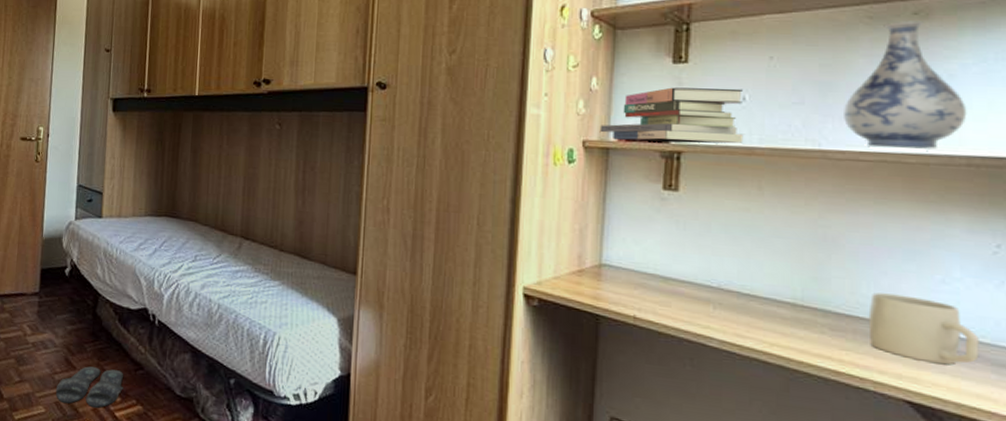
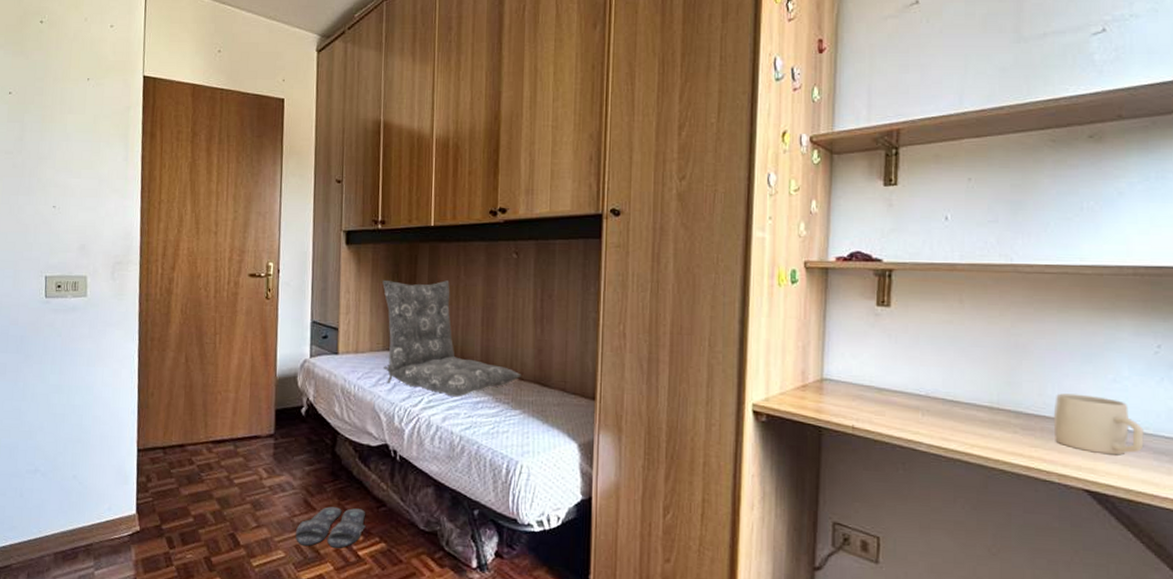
pillow: none [145,146,281,265] -> present [382,279,521,397]
books: present [599,87,744,144] -> none [819,208,946,262]
vase: present [844,20,967,150] -> none [1032,143,1134,262]

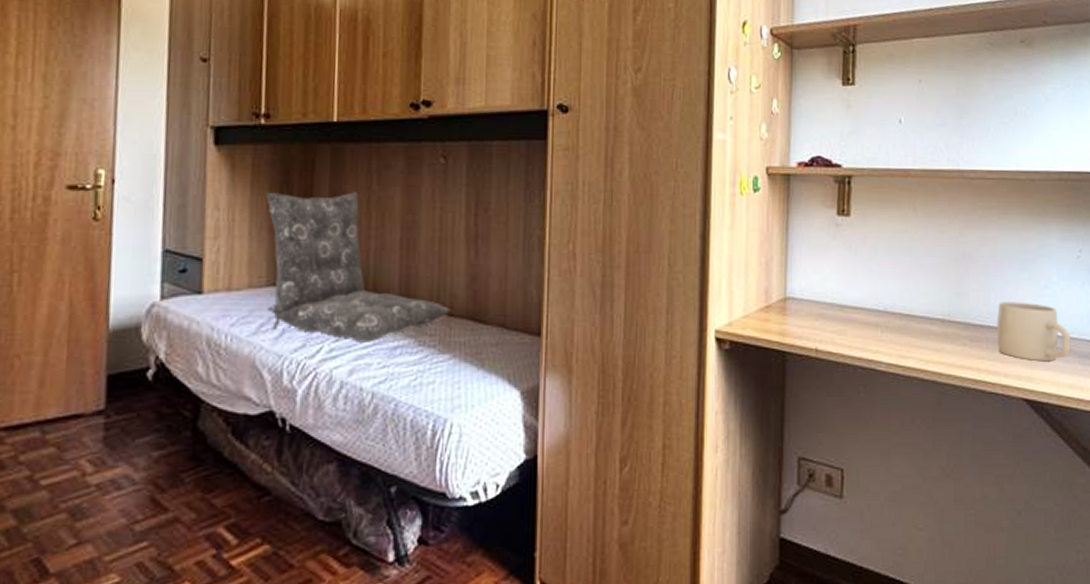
slippers: present [295,507,366,548] -> none [136,502,242,562]

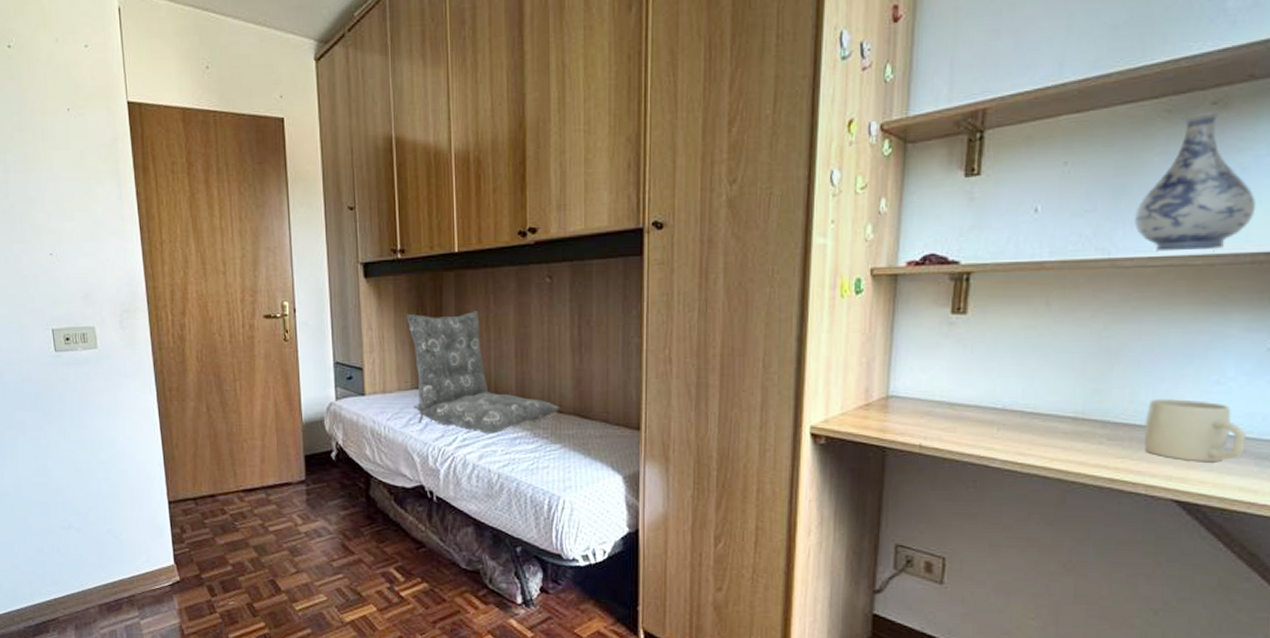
vase: none [975,48,1058,167] -> present [1134,111,1257,252]

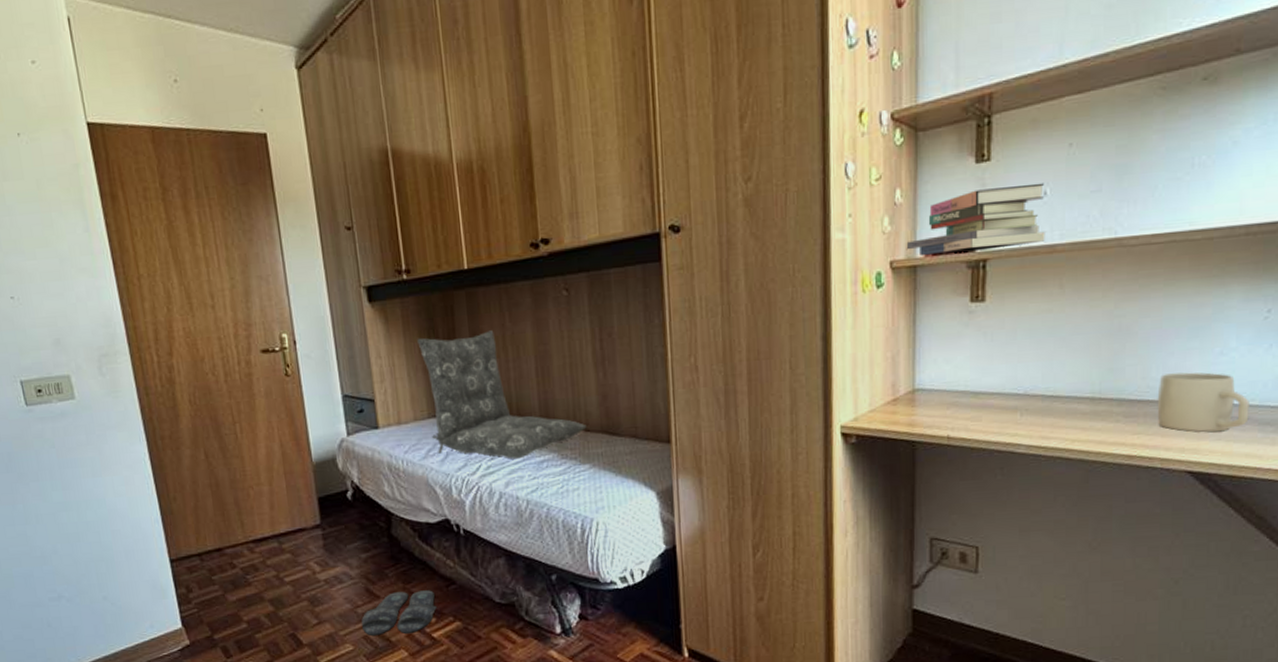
slippers: none [335,550,406,590] -> present [361,590,437,636]
books: none [888,199,1035,266] -> present [906,182,1045,257]
vase: present [1134,111,1257,252] -> none [1138,86,1248,229]

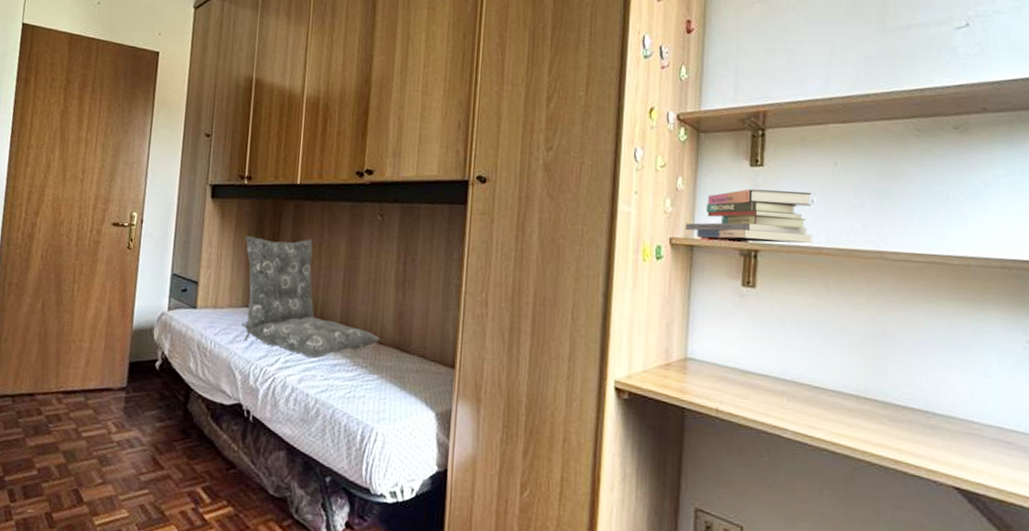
slippers: present [361,590,437,636] -> none [140,466,214,510]
mug: present [1157,372,1250,433] -> none [921,385,1015,453]

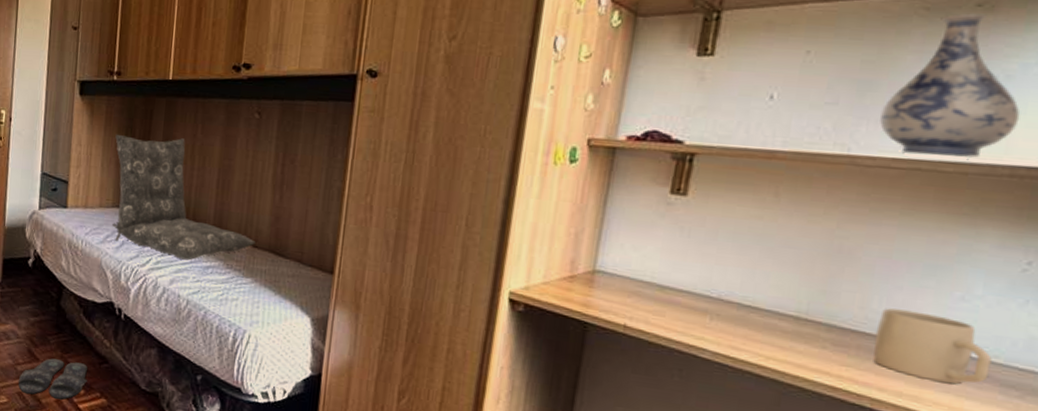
slippers: none [140,466,214,510] -> present [18,358,87,400]
books: present [685,189,812,244] -> none [607,82,771,146]
vase: none [898,134,1000,253] -> present [879,13,1021,158]
mug: none [921,385,1015,453] -> present [873,308,992,385]

